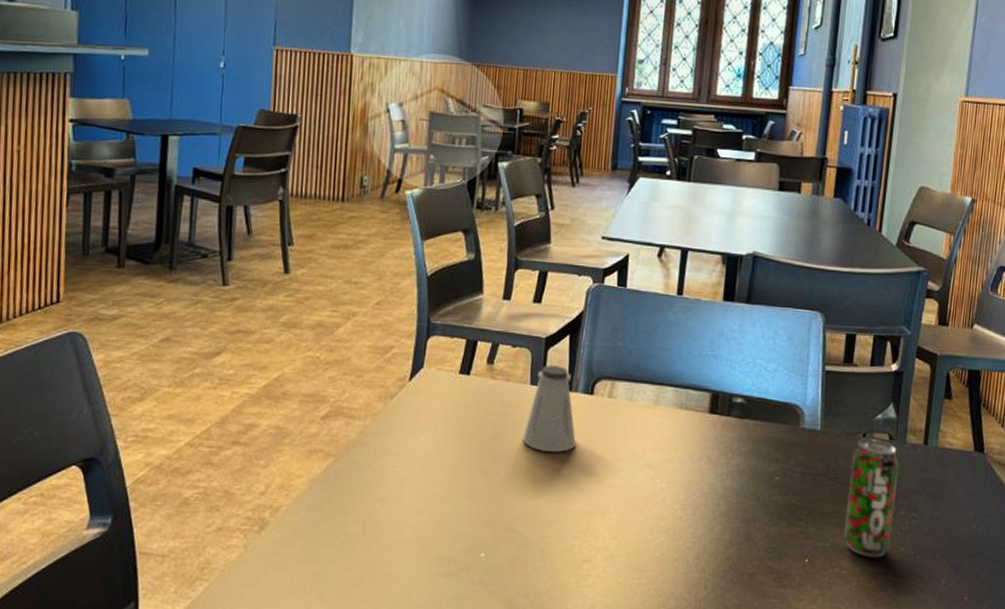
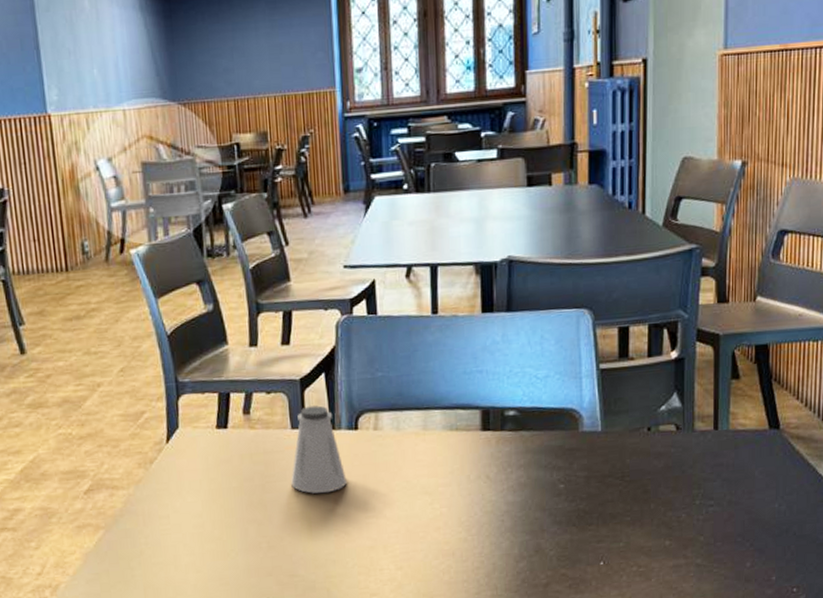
beverage can: present [844,437,900,558] -> none [637,431,690,552]

